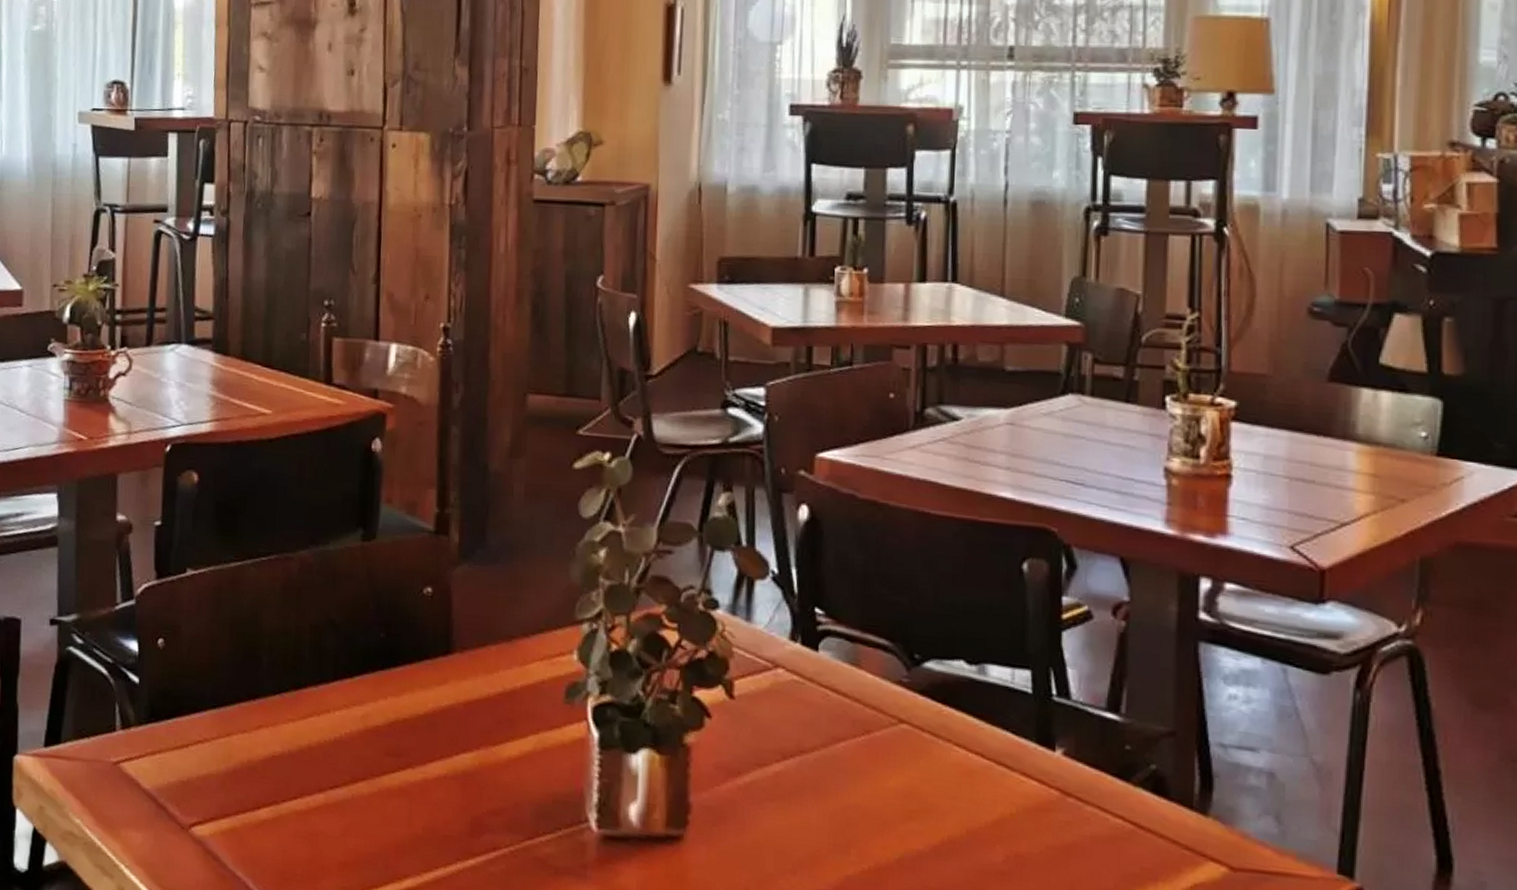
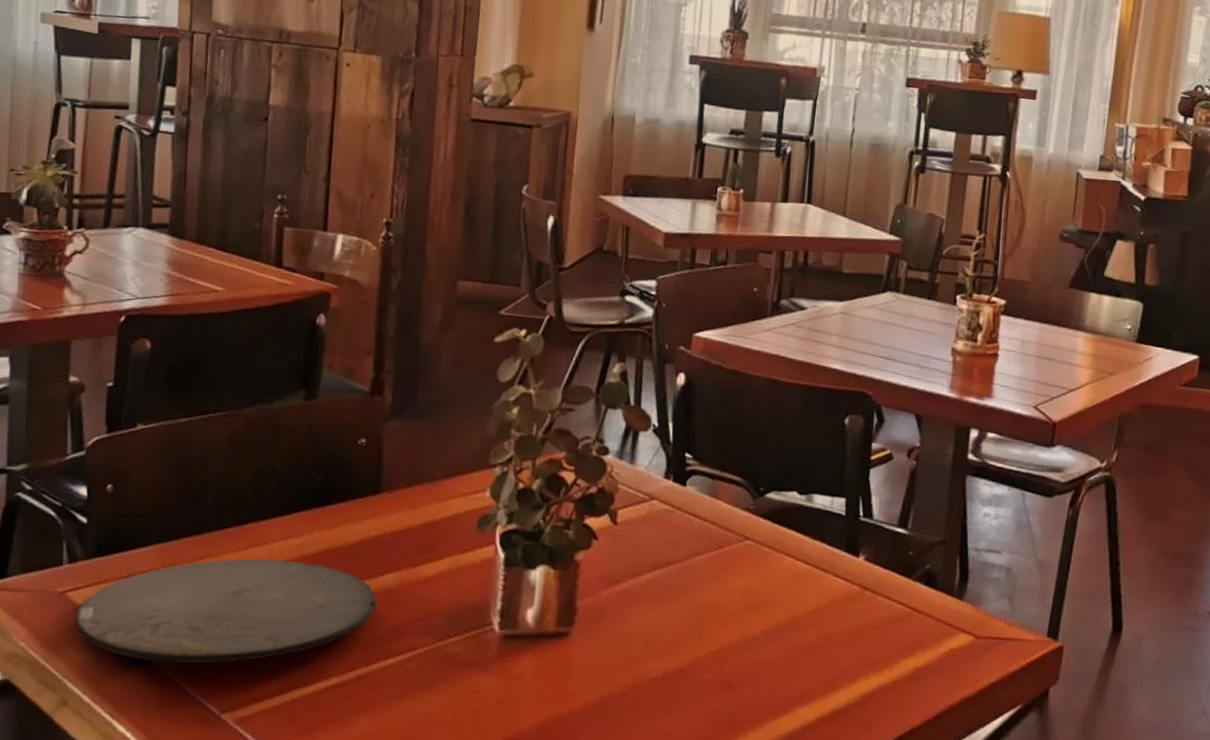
plate: none [130,729,454,855] -> present [75,558,378,664]

